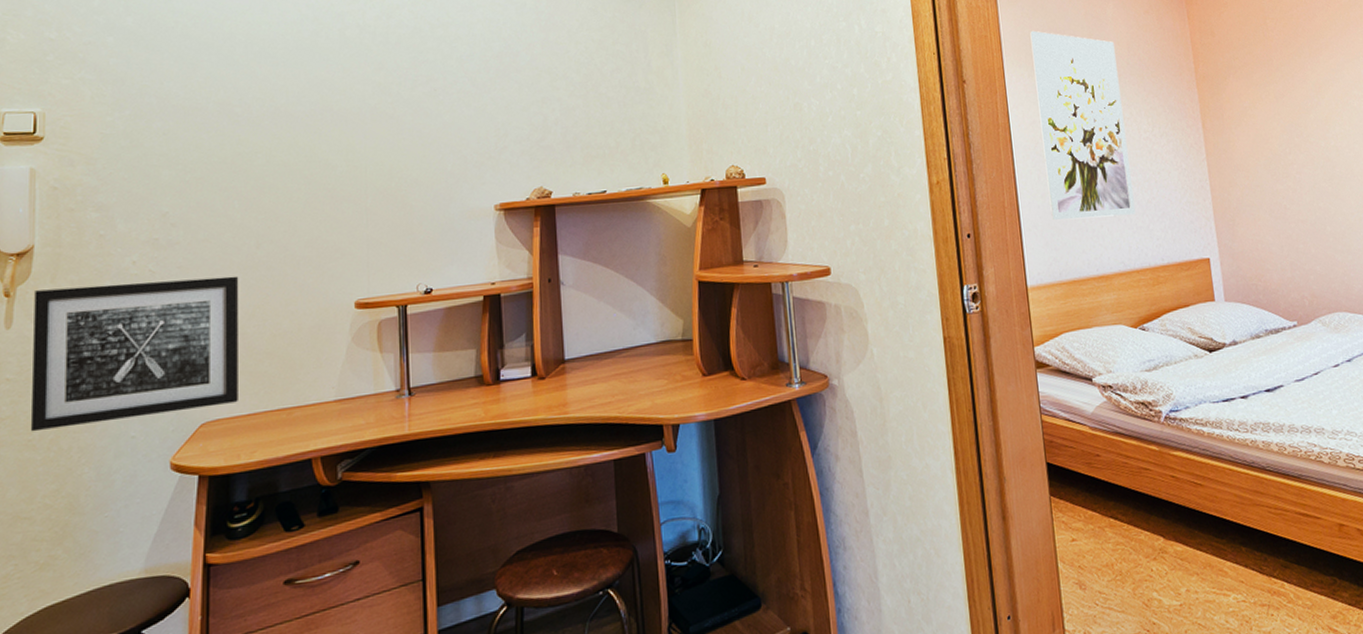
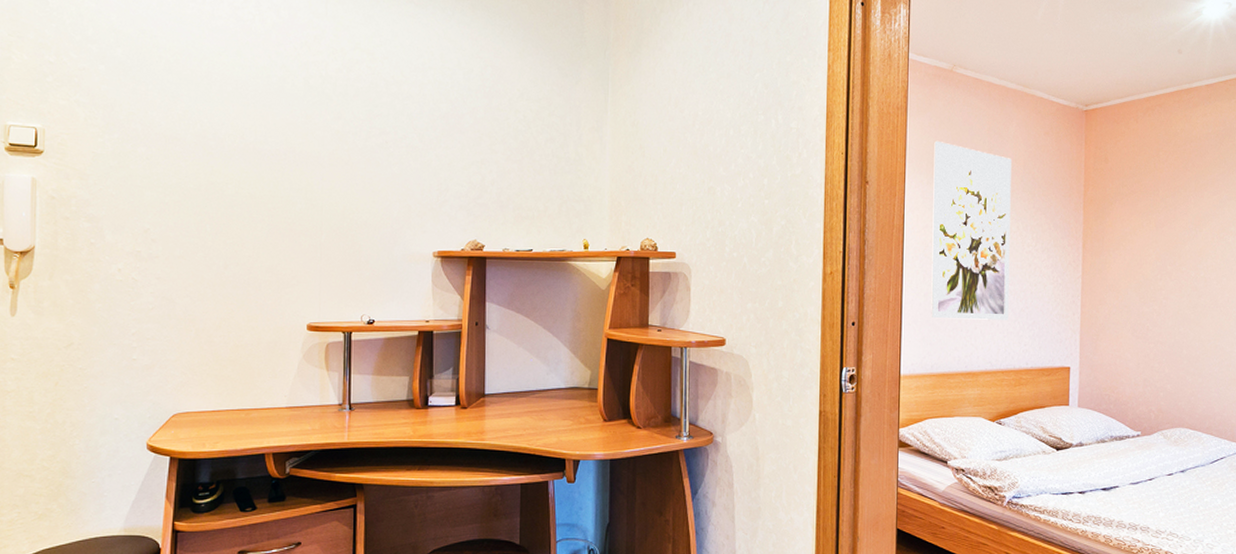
wall art: present [30,276,239,432] -> none [31,286,209,405]

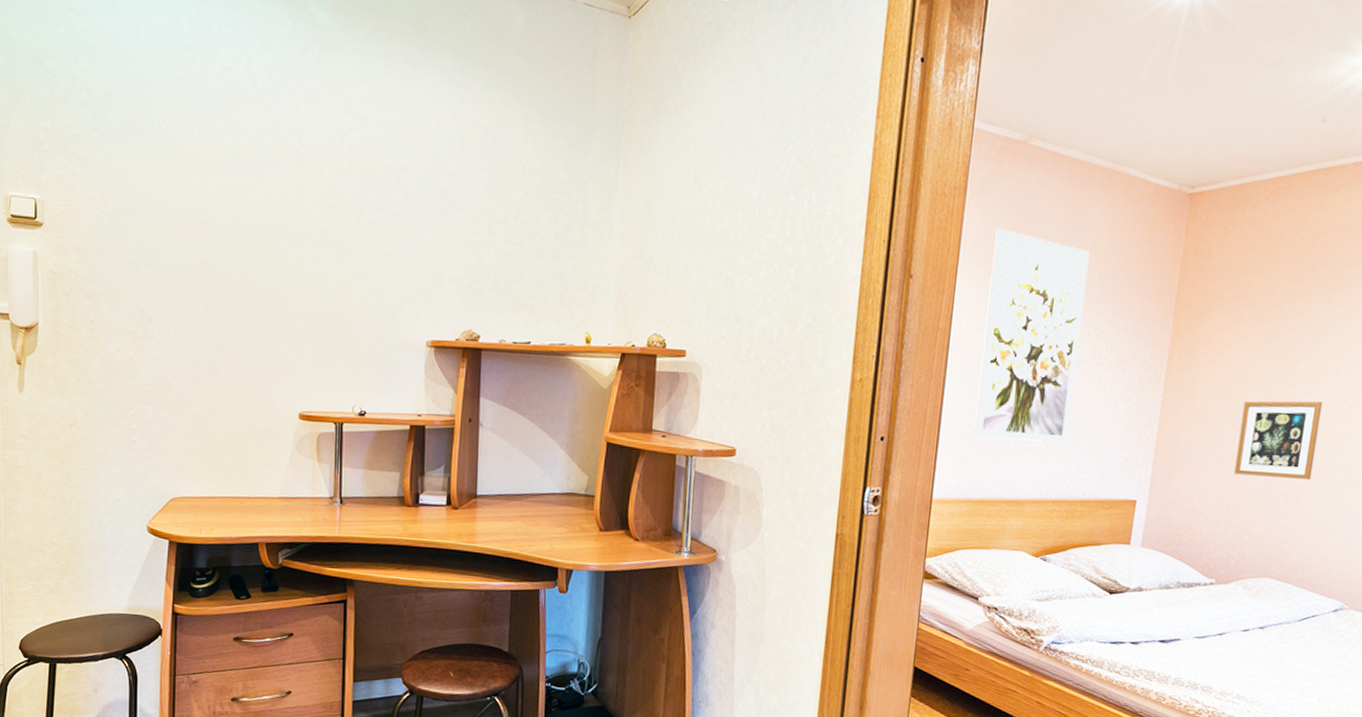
picture frame: none [1145,276,1207,342] -> present [1234,401,1323,479]

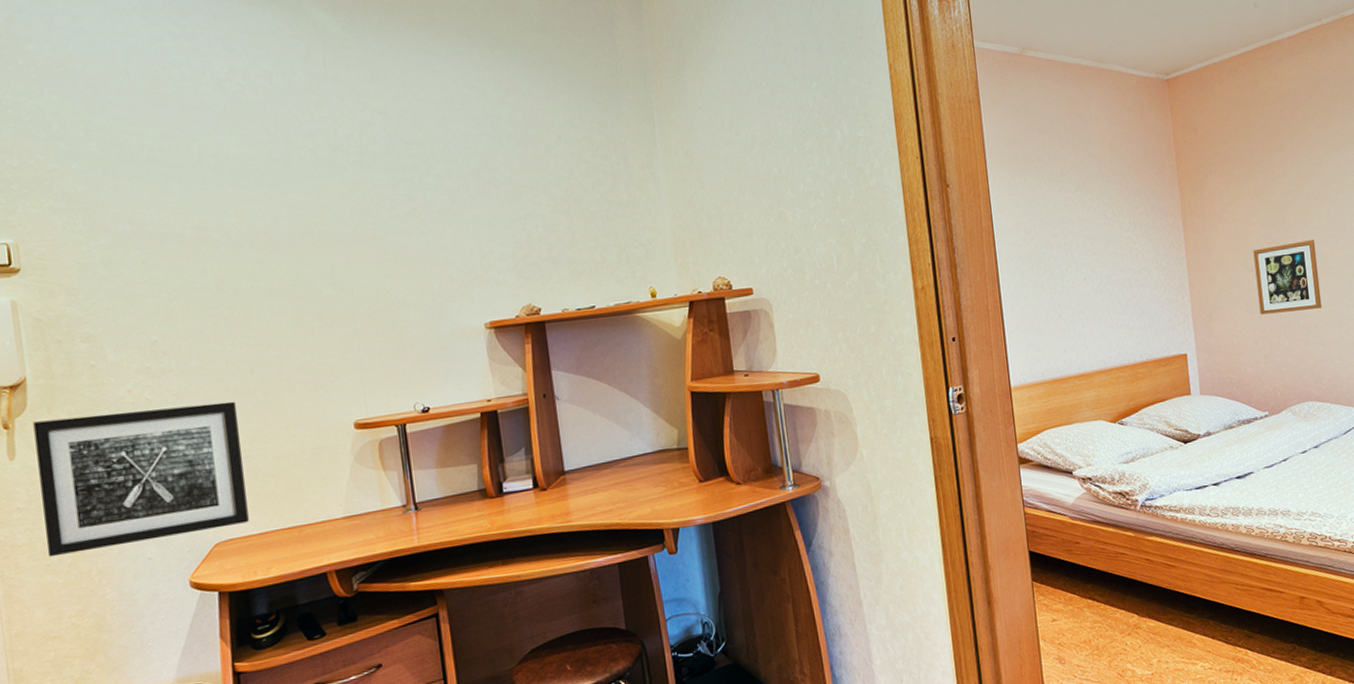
wall art: none [40,362,203,486] -> present [33,401,249,557]
wall art: present [974,228,1090,443] -> none [1013,131,1116,321]

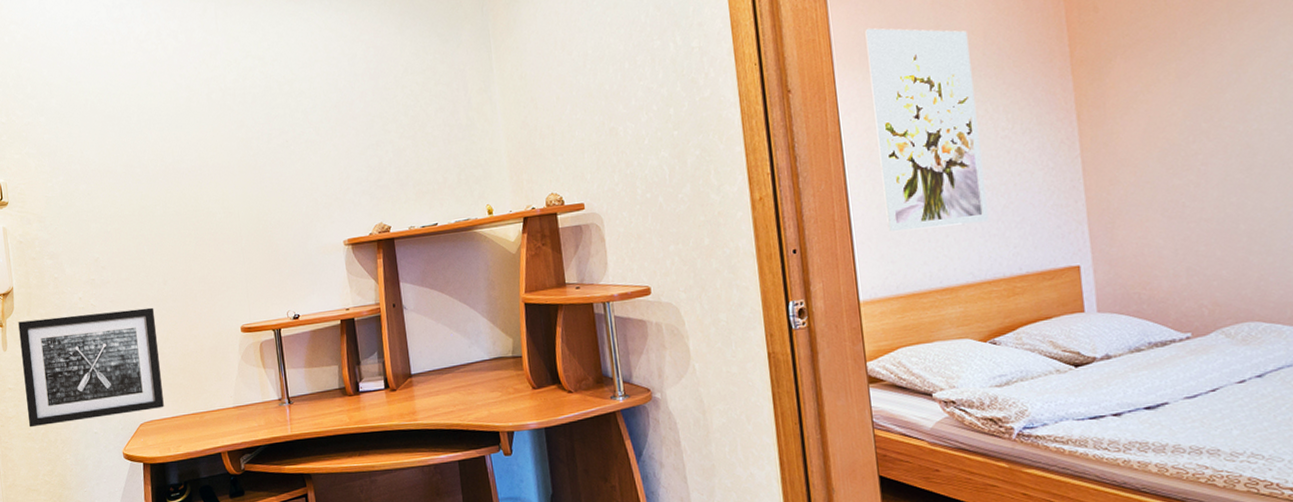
wall art: none [1013,131,1116,321] -> present [865,28,989,231]
picture frame: present [1253,239,1322,315] -> none [1173,127,1272,220]

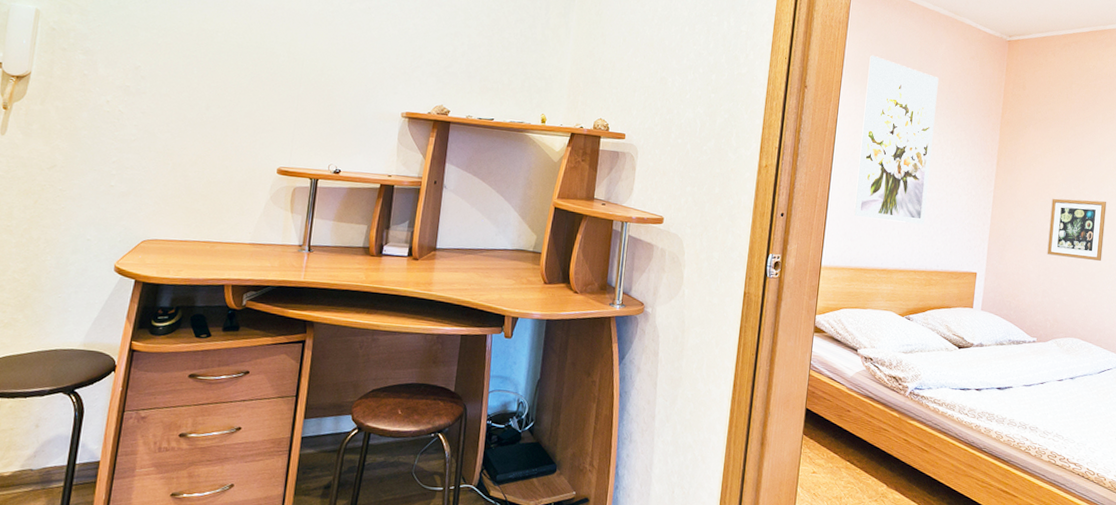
wall art: present [18,307,164,428] -> none [10,109,189,229]
picture frame: none [1173,127,1272,220] -> present [1047,198,1107,261]

